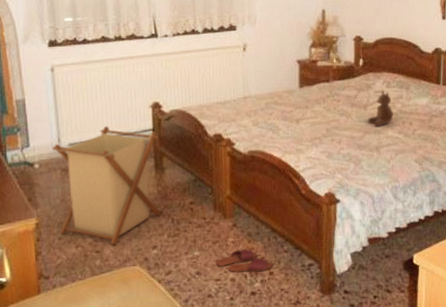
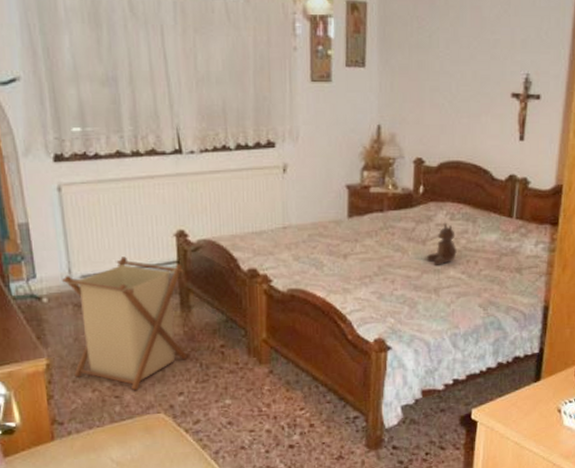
slippers: present [216,249,273,272] -> none [250,398,314,424]

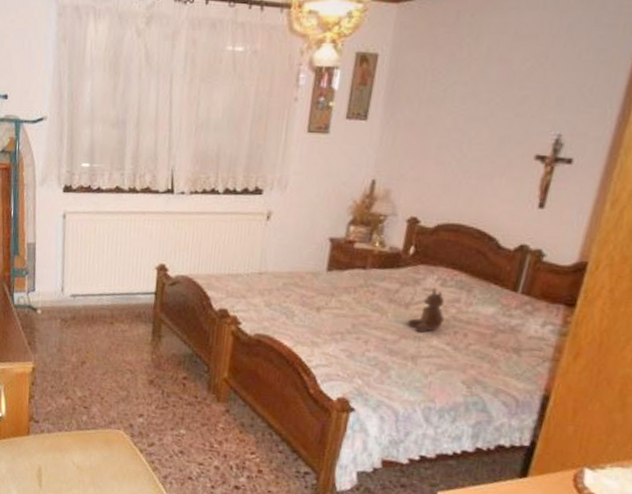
laundry basket: present [61,257,188,391] -> none [53,282,160,405]

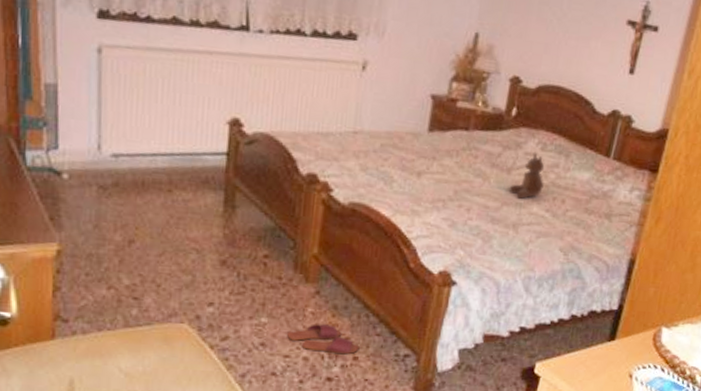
slippers: none [201,438,264,467] -> present [287,324,360,355]

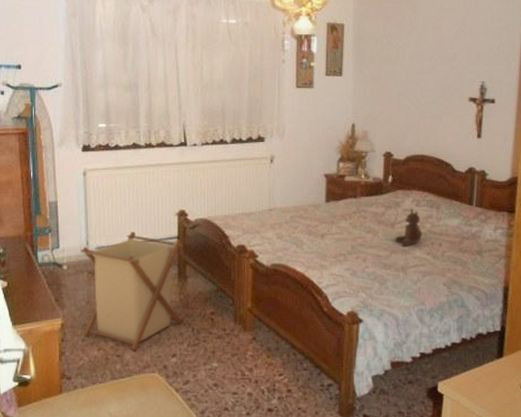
laundry basket: none [87,139,234,294] -> present [80,232,183,351]
slippers: present [287,324,360,355] -> none [234,364,291,388]

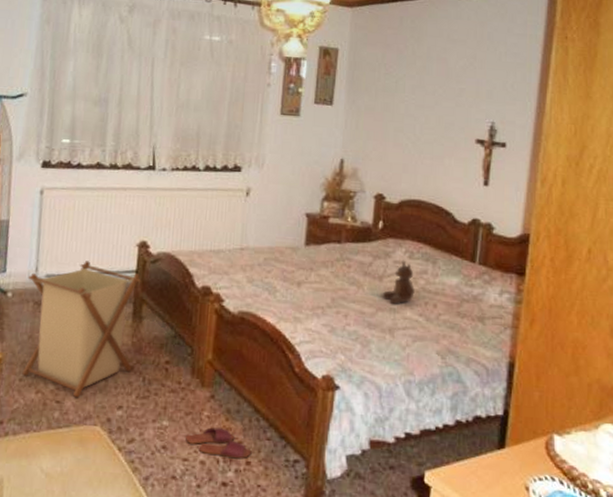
slippers: none [234,364,291,388] -> present [186,427,252,459]

